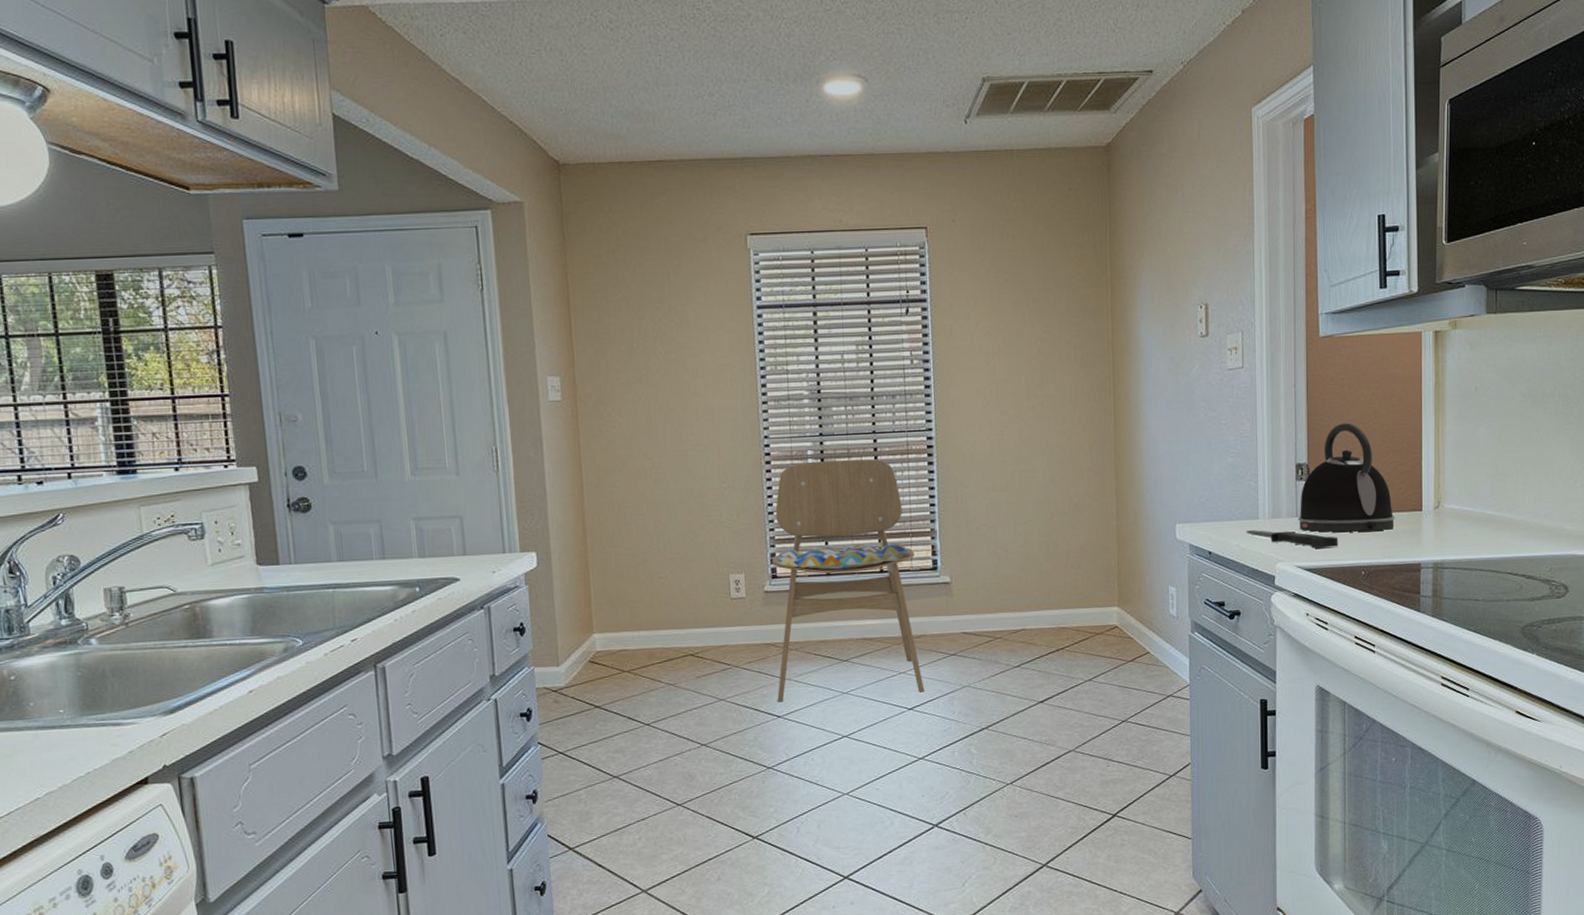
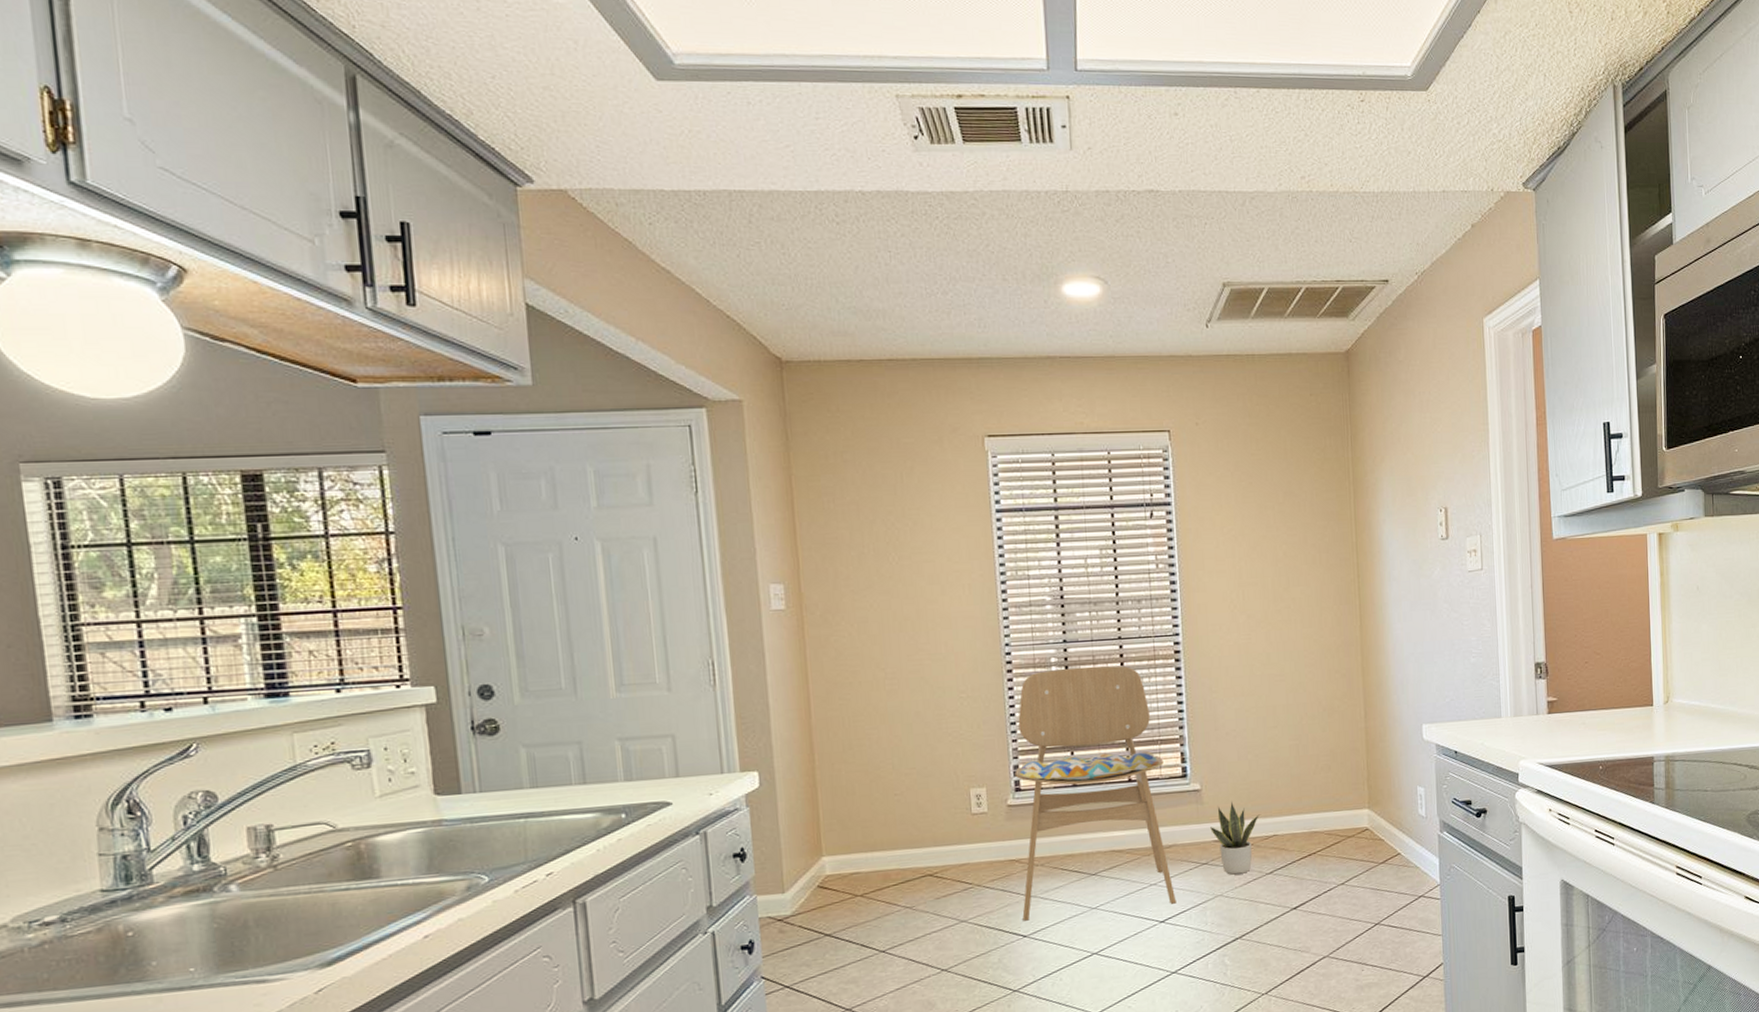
potted plant: none [959,594,1009,667] -> present [1210,801,1261,875]
knife: present [1245,530,1338,548] -> none [1489,728,1577,745]
kettle: present [1297,422,1396,533] -> none [1538,622,1629,729]

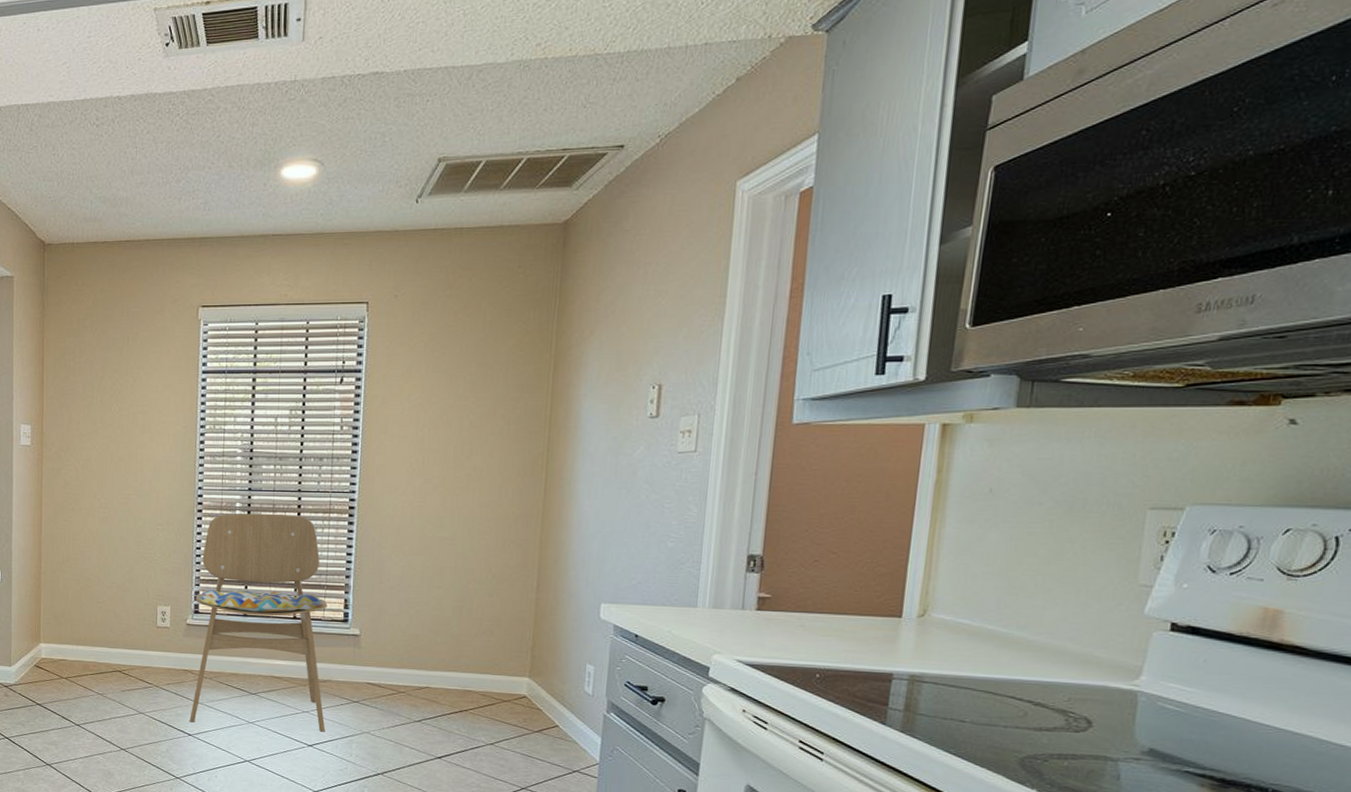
potted plant: present [1210,801,1261,875] -> none [365,650,416,717]

